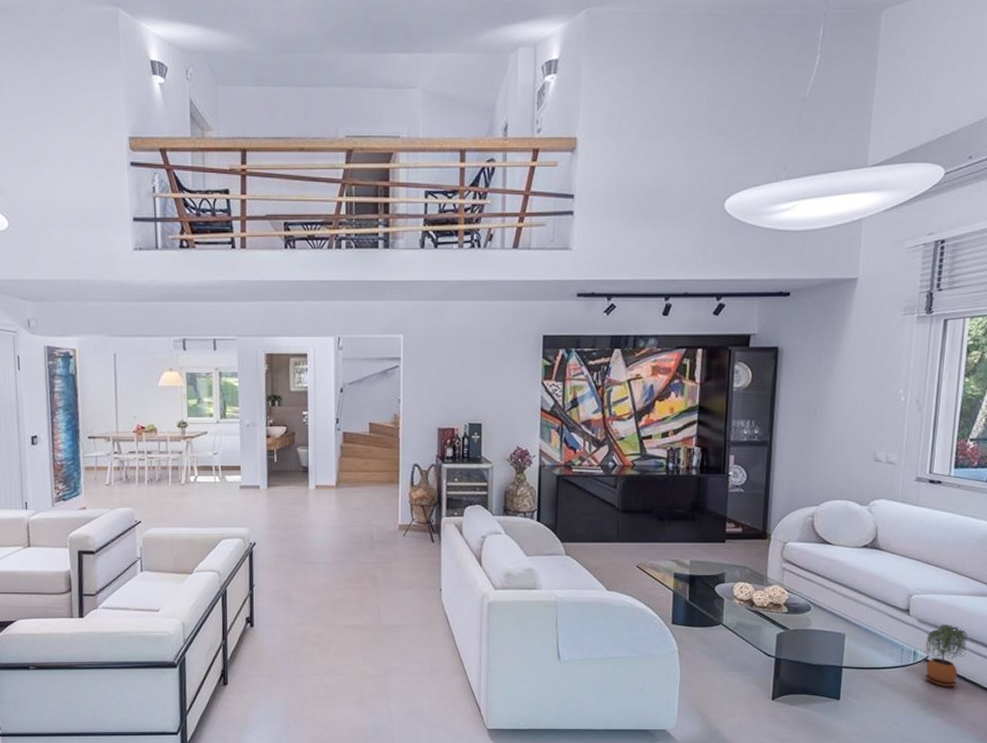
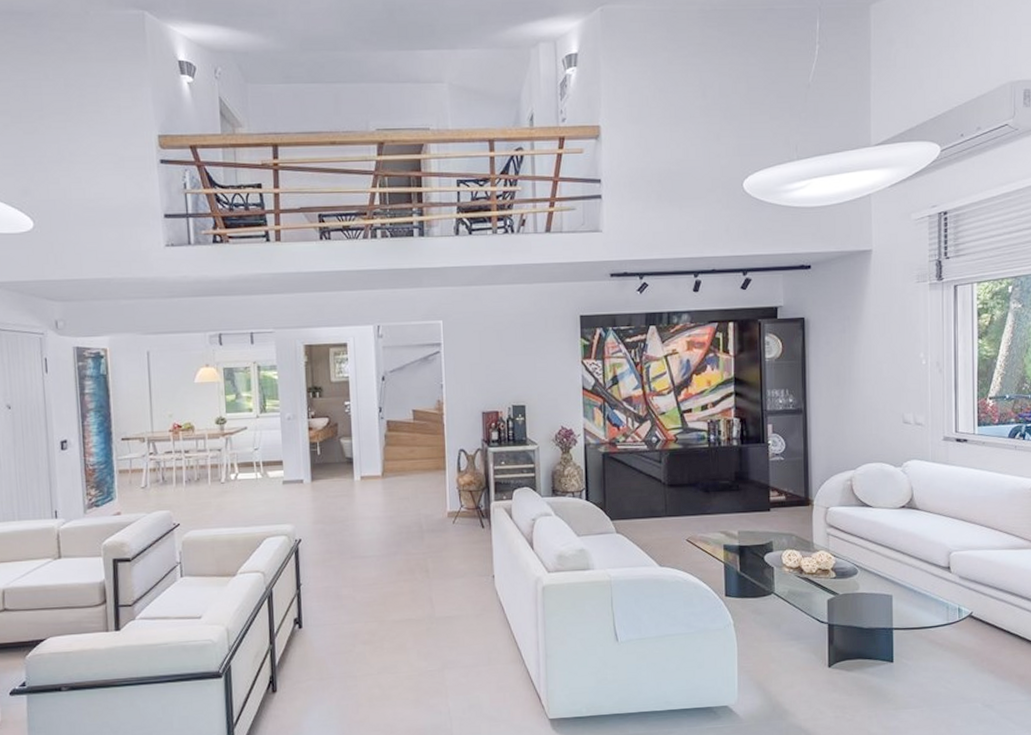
potted plant: present [925,625,968,687] -> none [969,579,1007,642]

